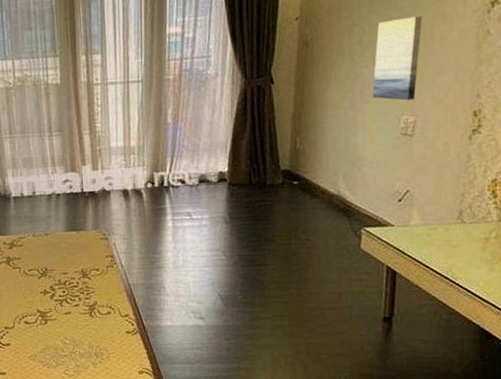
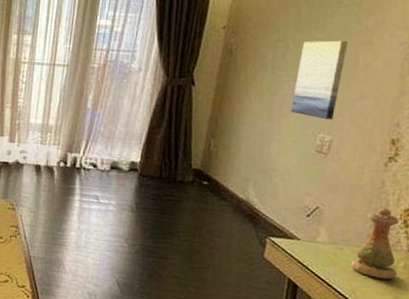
vase: none [445,181,490,252] -> present [351,207,399,280]

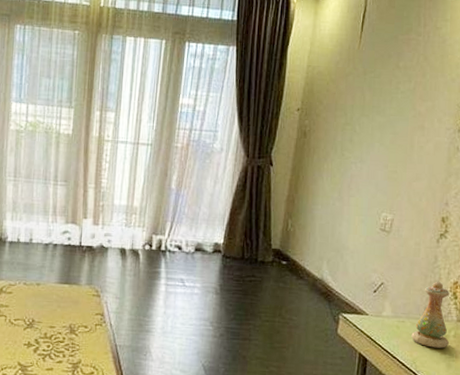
wall art: present [291,40,348,120] -> none [358,124,405,200]

